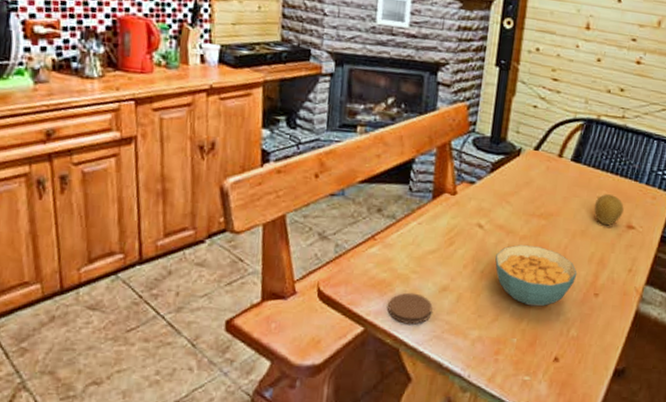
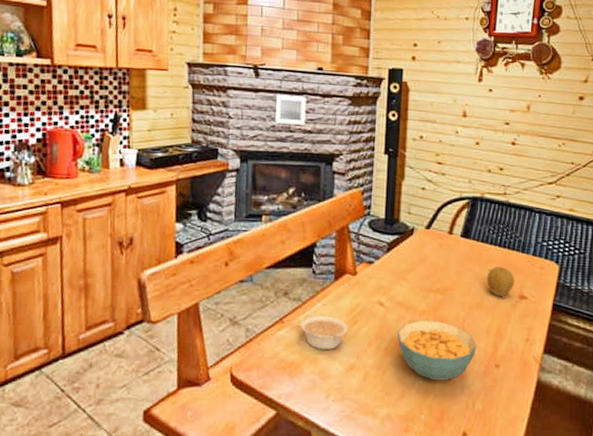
coaster: present [387,292,433,325] -> none [298,373,341,406]
legume: none [393,233,444,271] -> present [300,314,348,351]

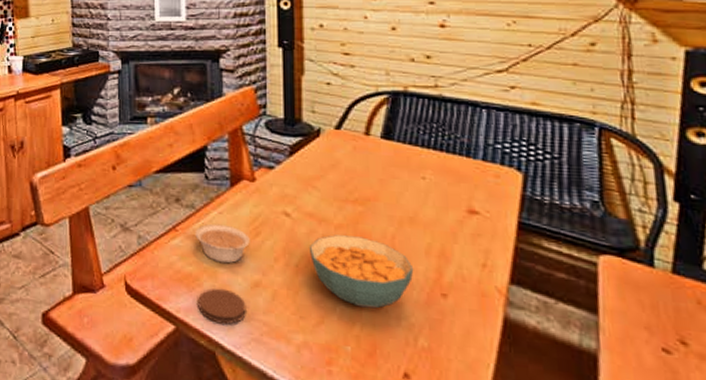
coaster: none [298,373,341,406] -> present [198,288,246,325]
fruit: present [486,267,515,297] -> none [419,174,460,211]

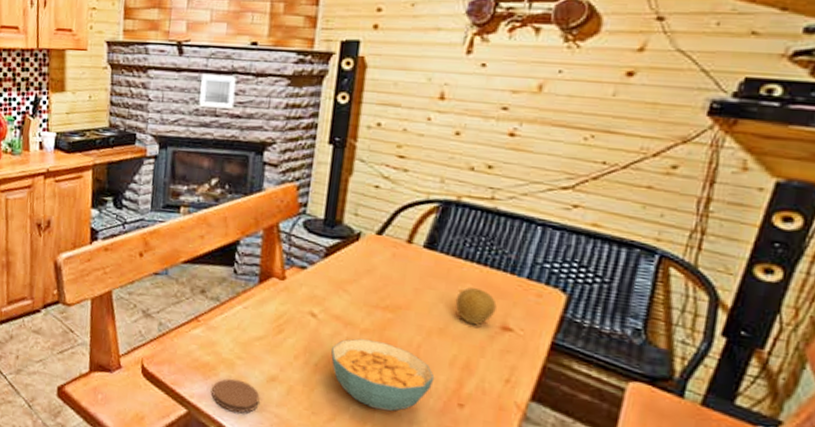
legume: present [195,223,250,264] -> none [217,317,272,357]
fruit: none [419,174,460,211] -> present [455,287,497,326]

